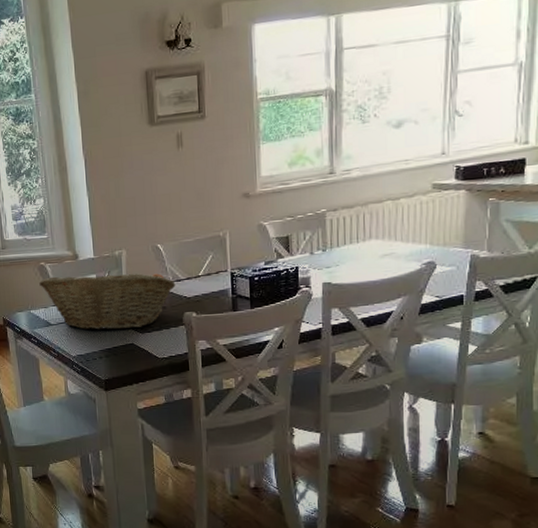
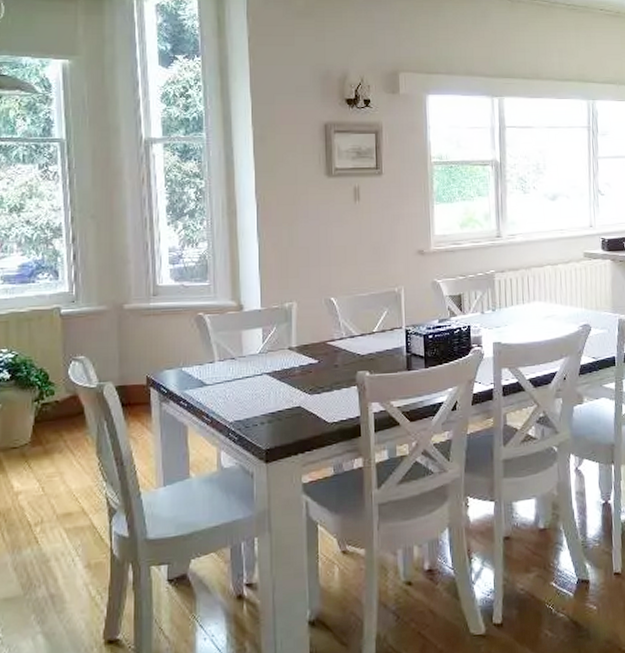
fruit basket: present [39,271,176,331] -> none [195,324,349,392]

